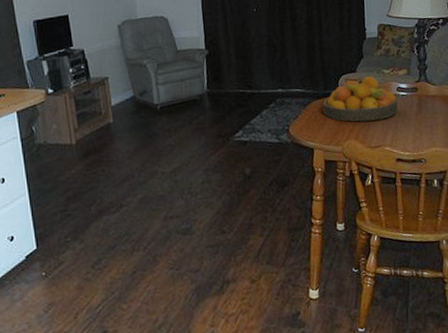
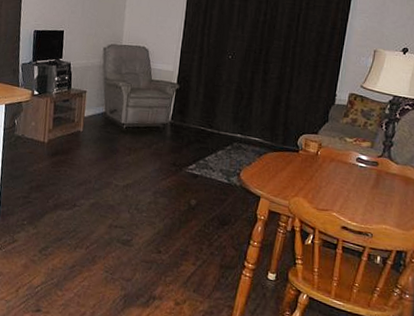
fruit bowl: present [322,76,398,122] -> none [276,141,355,186]

